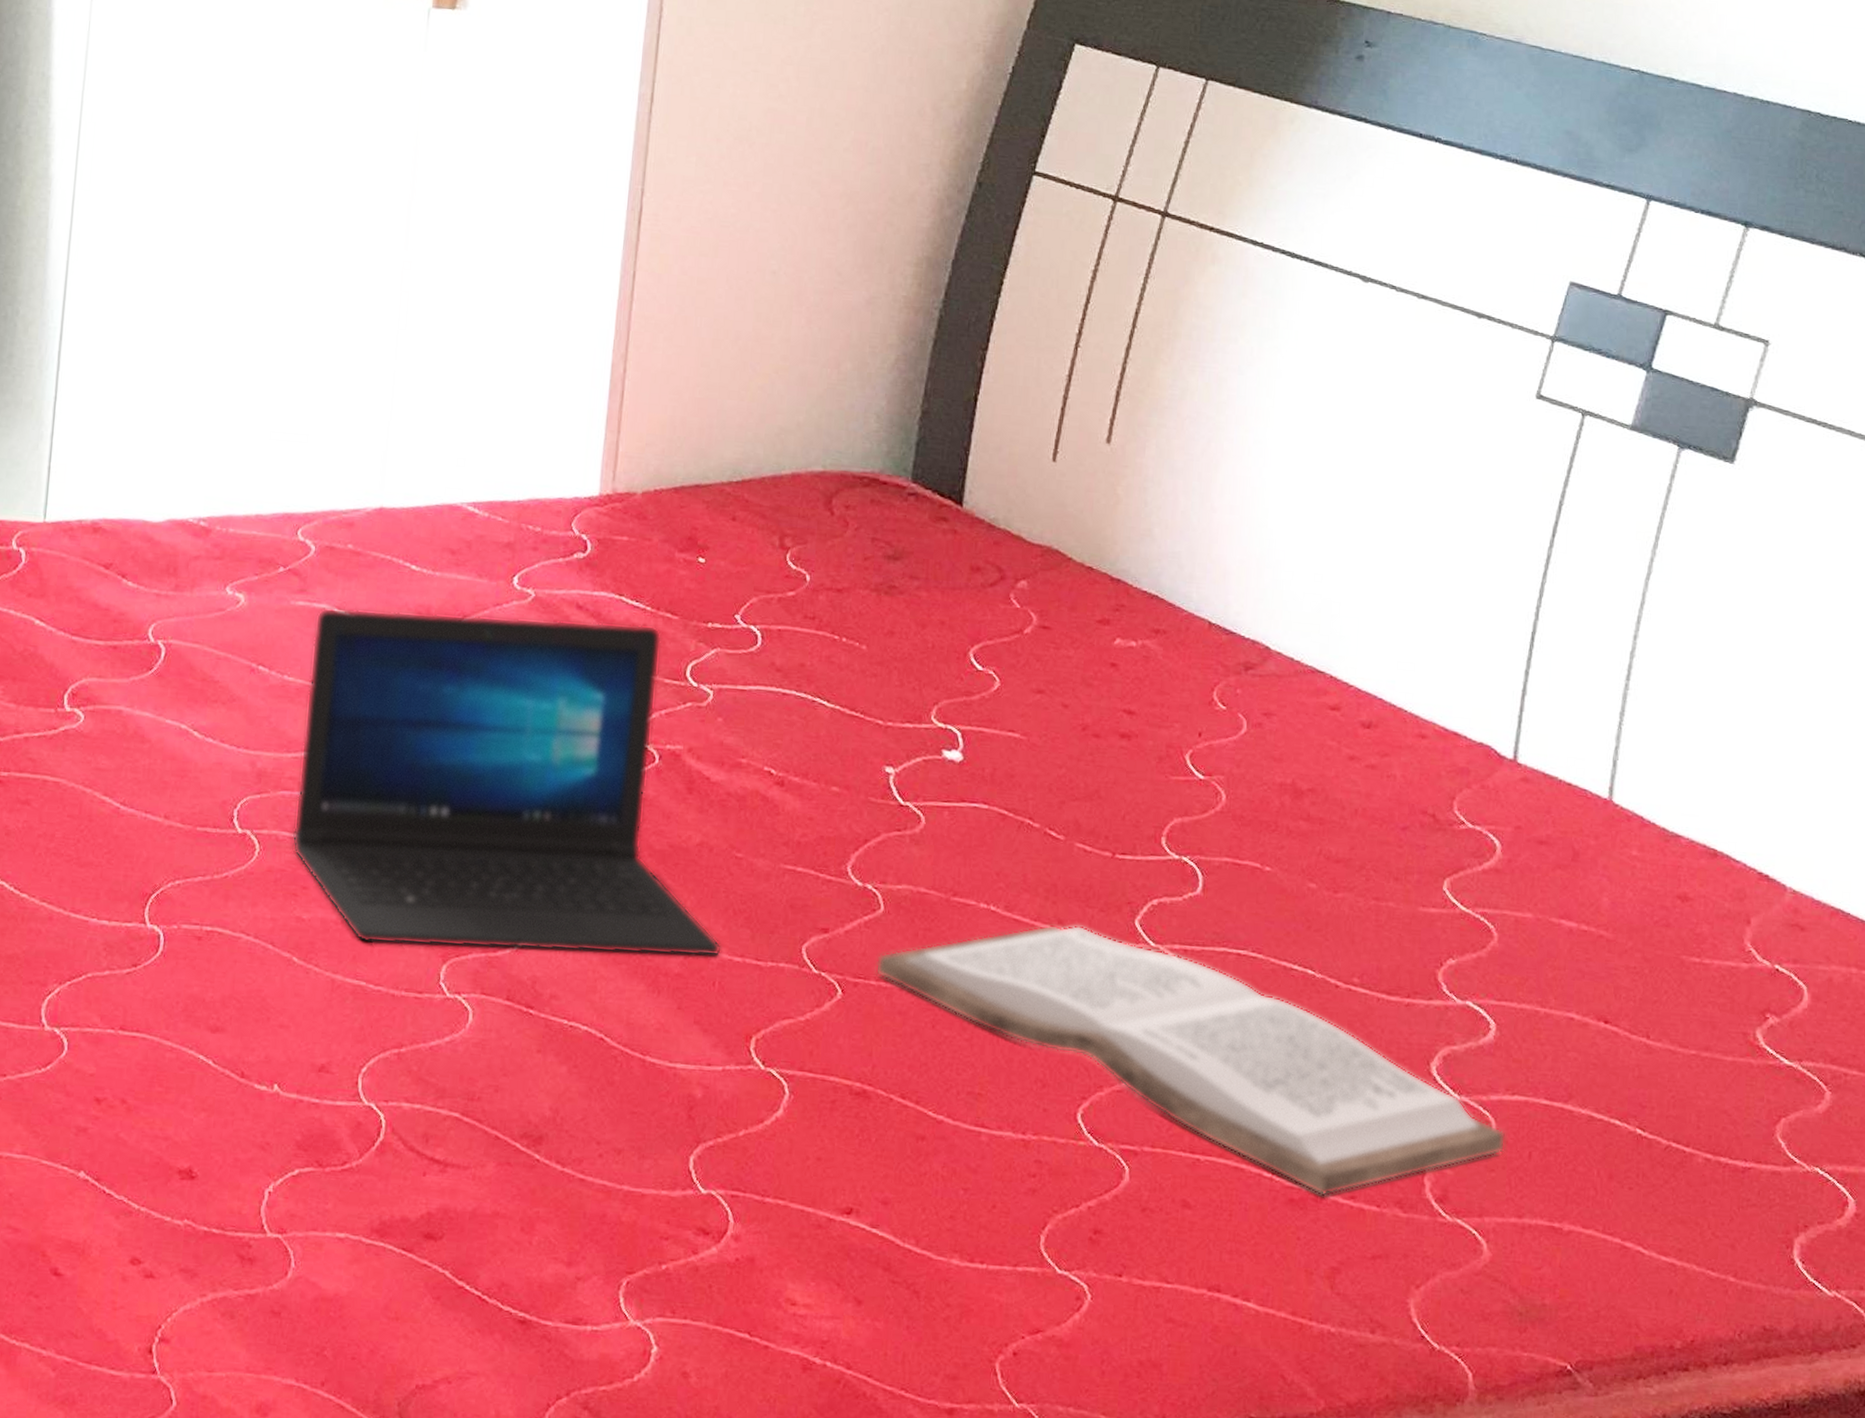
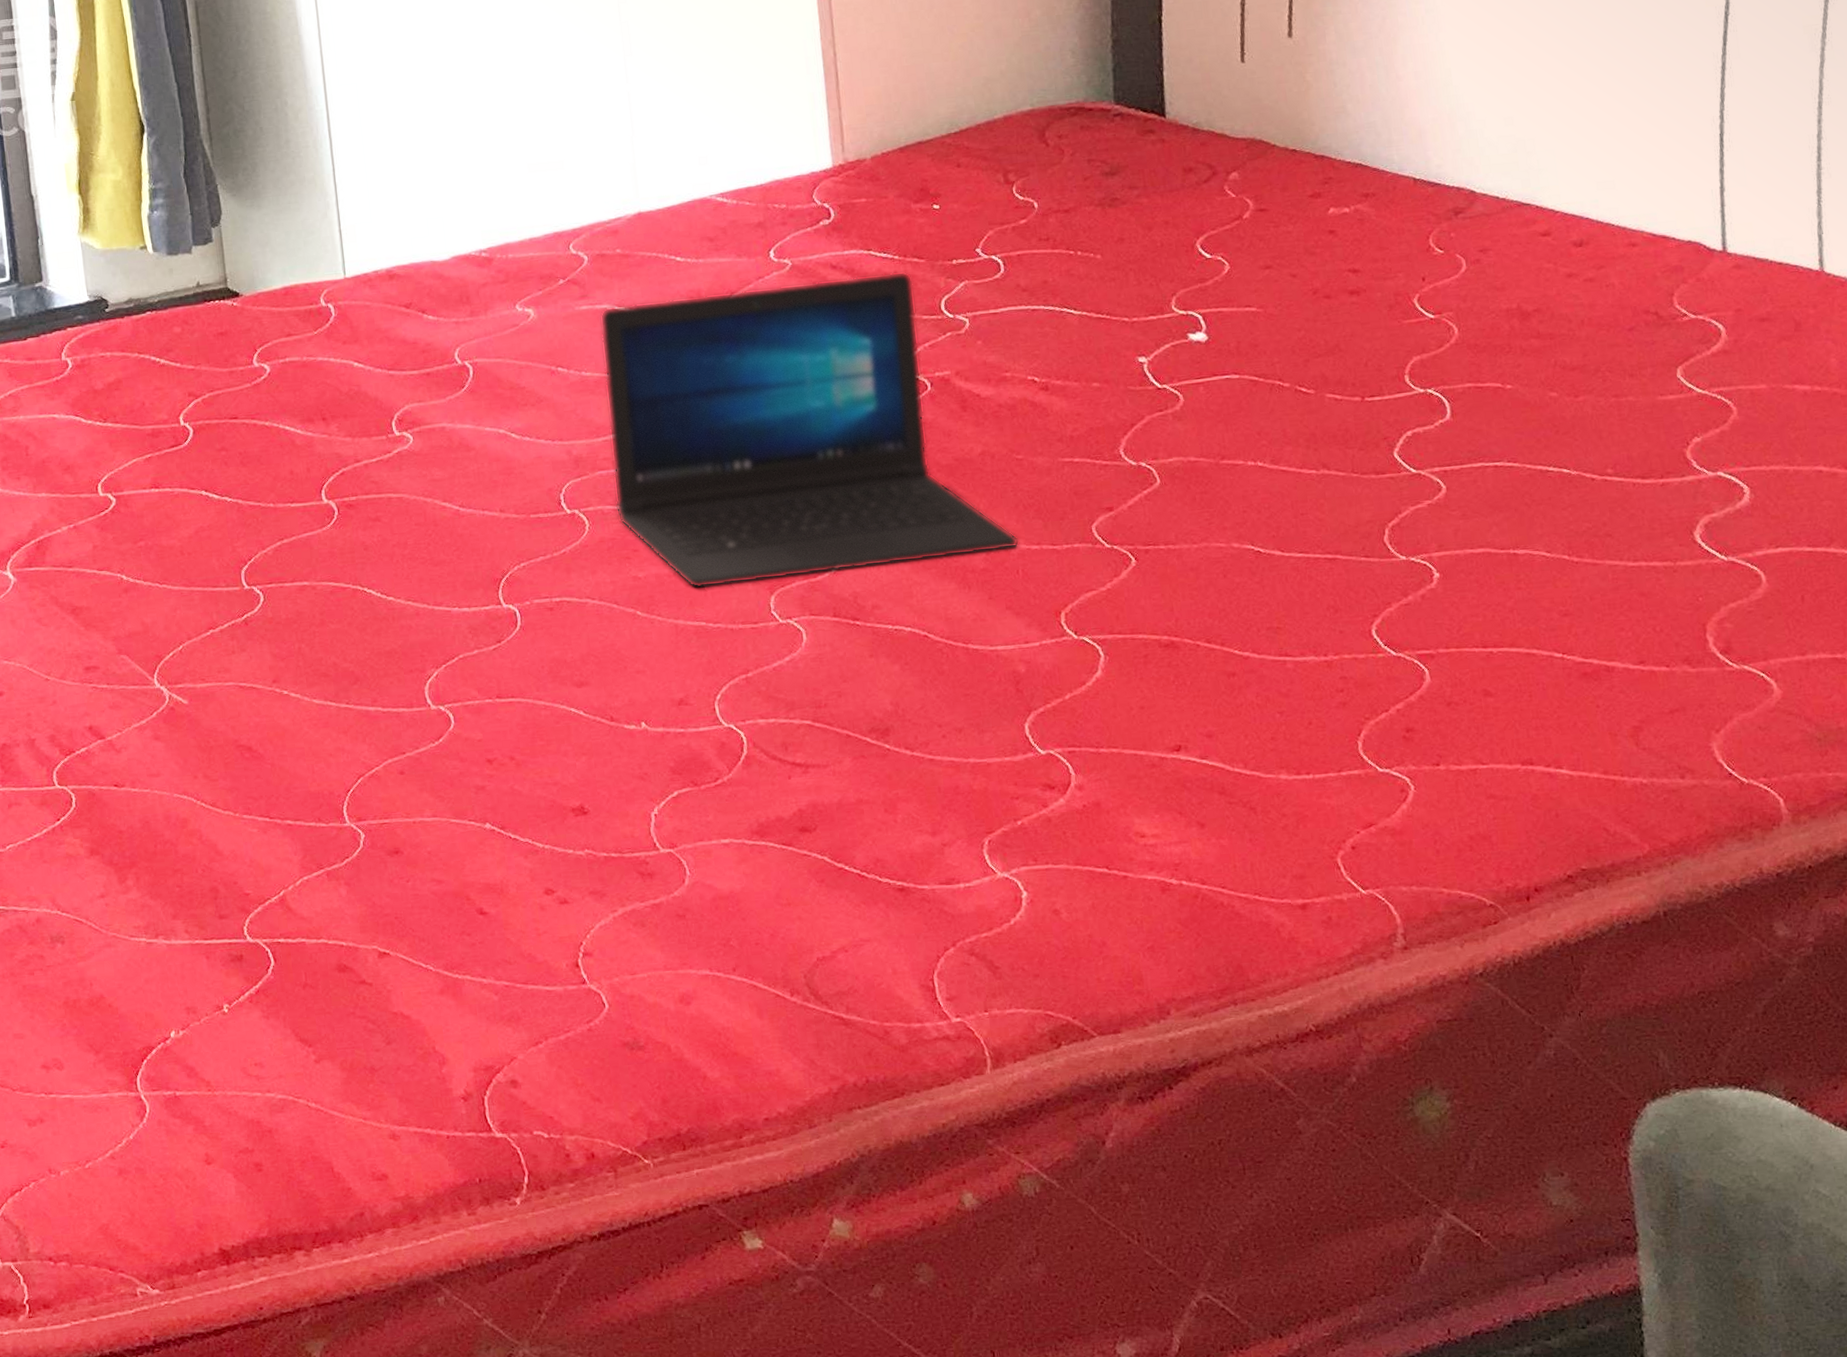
book: present [875,924,1506,1196] -> none [1161,465,1778,665]

